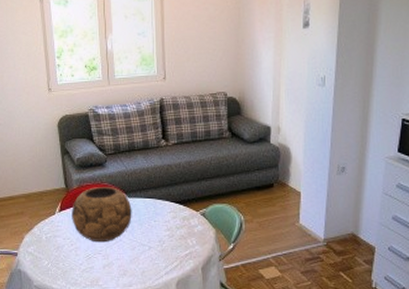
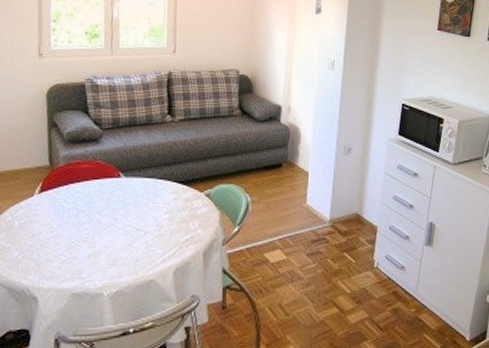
decorative bowl: present [72,187,132,243] -> none [54,165,128,228]

